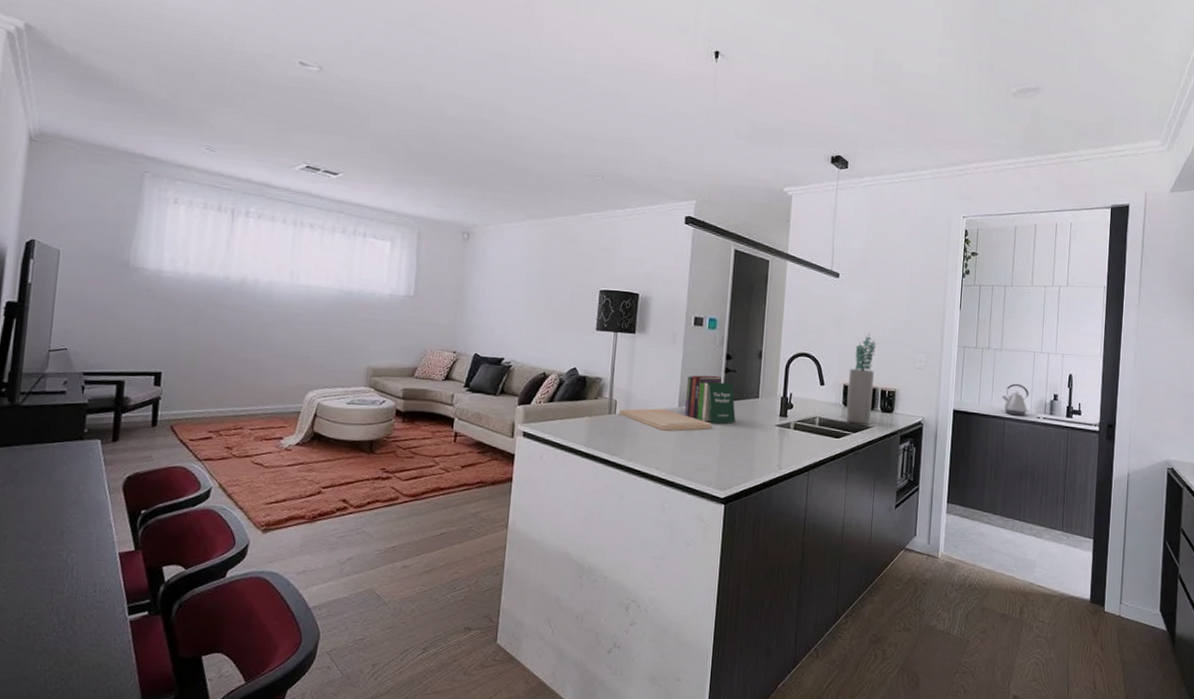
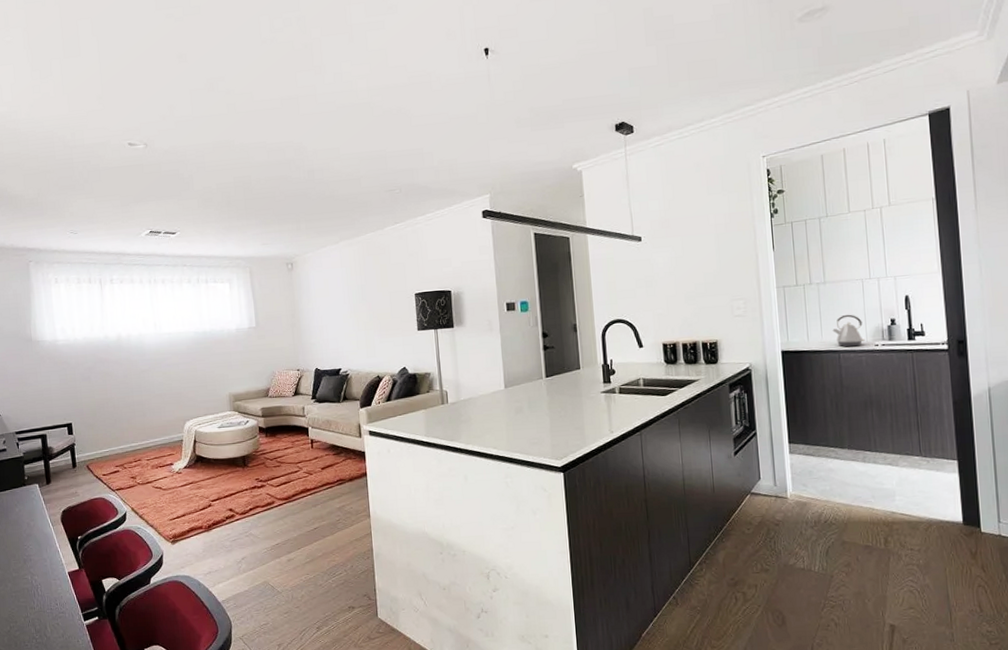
cutting board: present [620,408,712,431] -> none [451,392,539,412]
books: present [685,375,736,424] -> none [509,354,561,400]
vase: present [845,333,876,425] -> none [666,289,696,380]

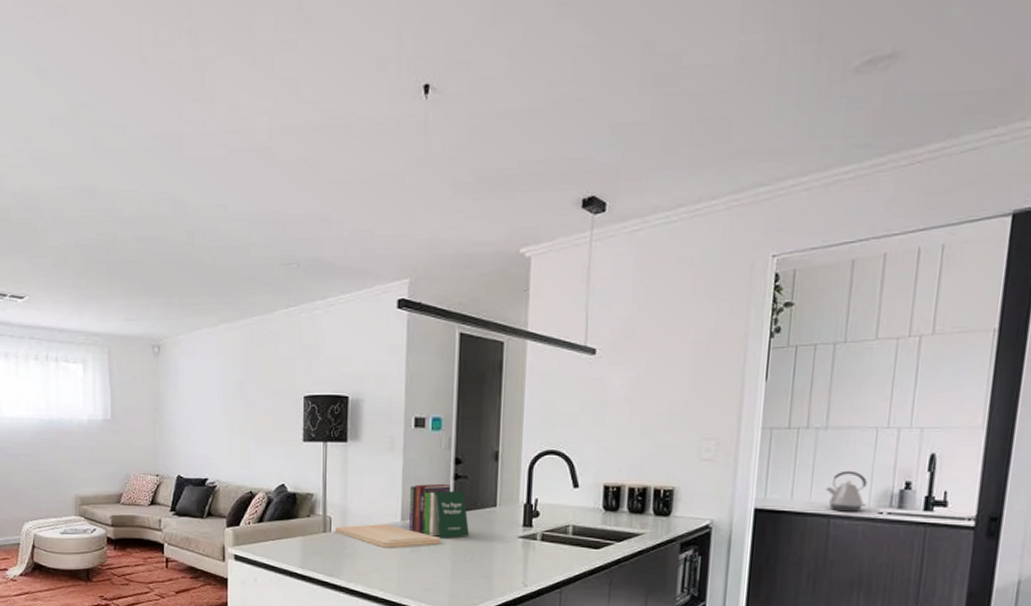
cutting board: none [451,392,539,412] -> present [335,524,441,548]
books: none [509,354,561,400] -> present [409,483,469,538]

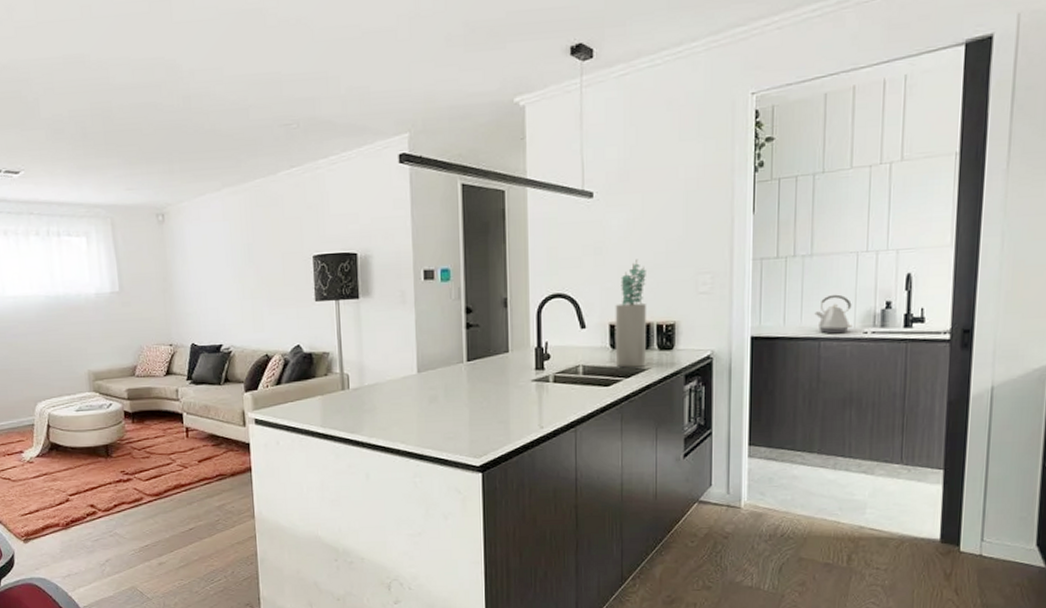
cutting board: present [335,524,441,548] -> none [353,377,457,401]
books: present [409,483,469,538] -> none [424,333,484,387]
vase: none [607,420,646,533] -> present [615,259,647,369]

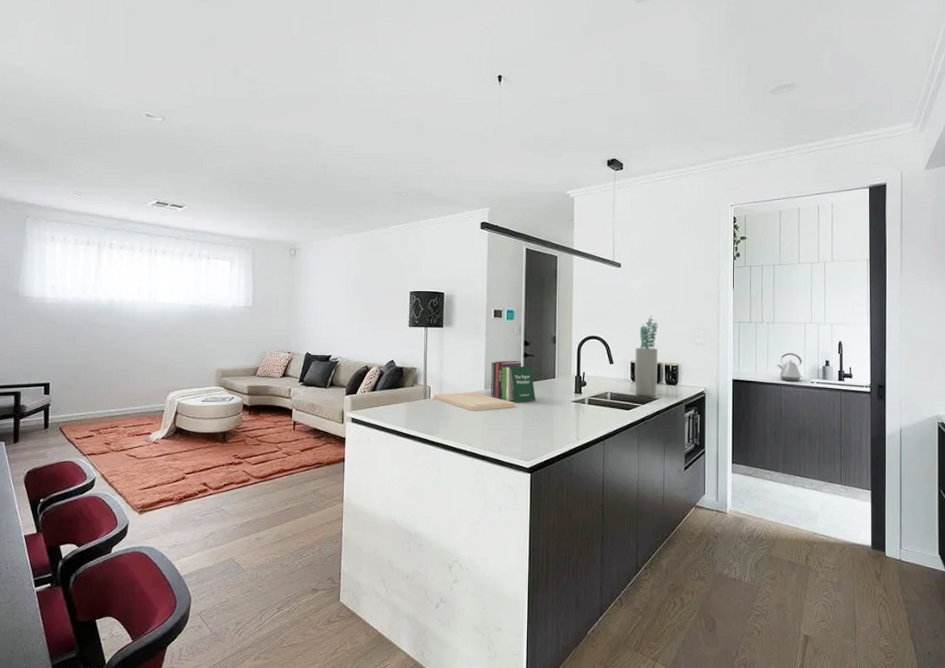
cutting board: none [353,377,457,401] -> present [434,392,515,411]
books: none [424,333,484,387] -> present [491,360,536,403]

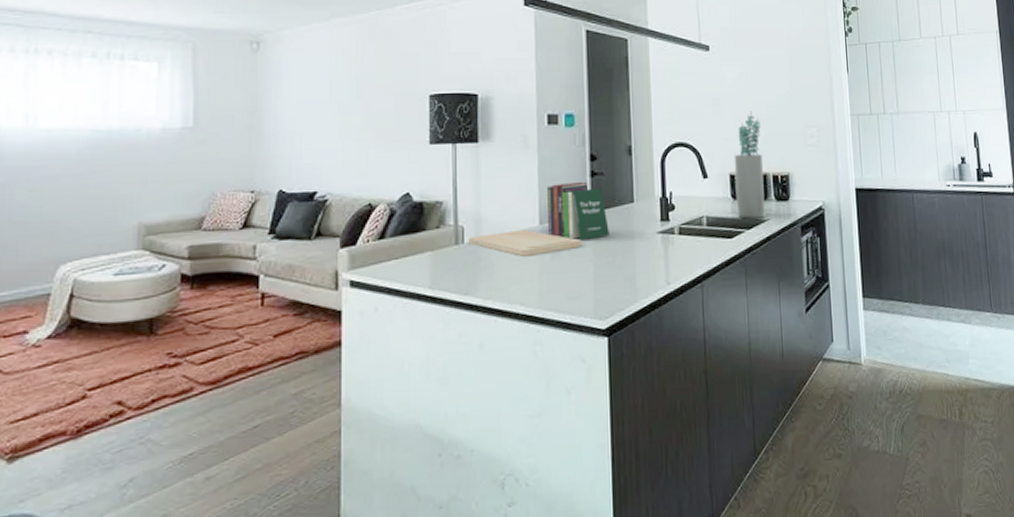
kettle: present [777,352,803,382] -> none [906,149,937,187]

